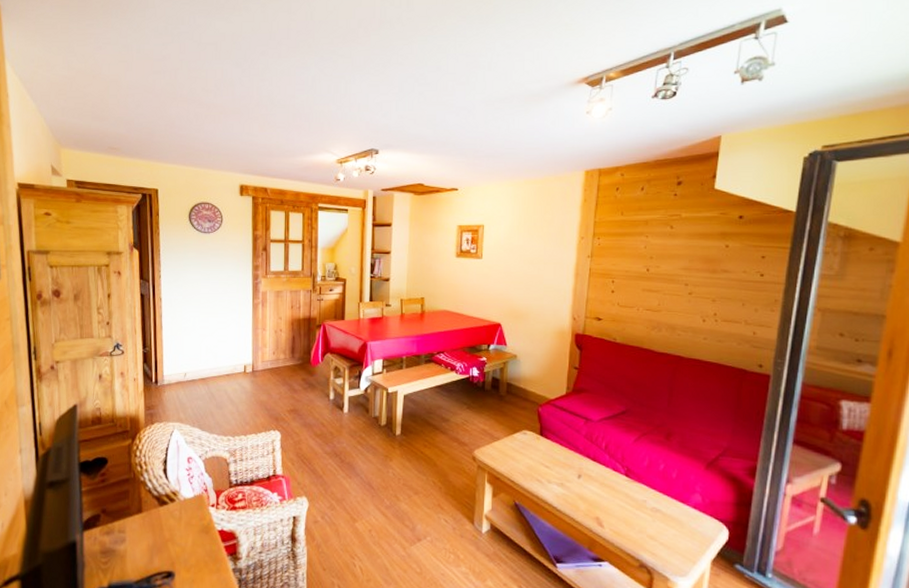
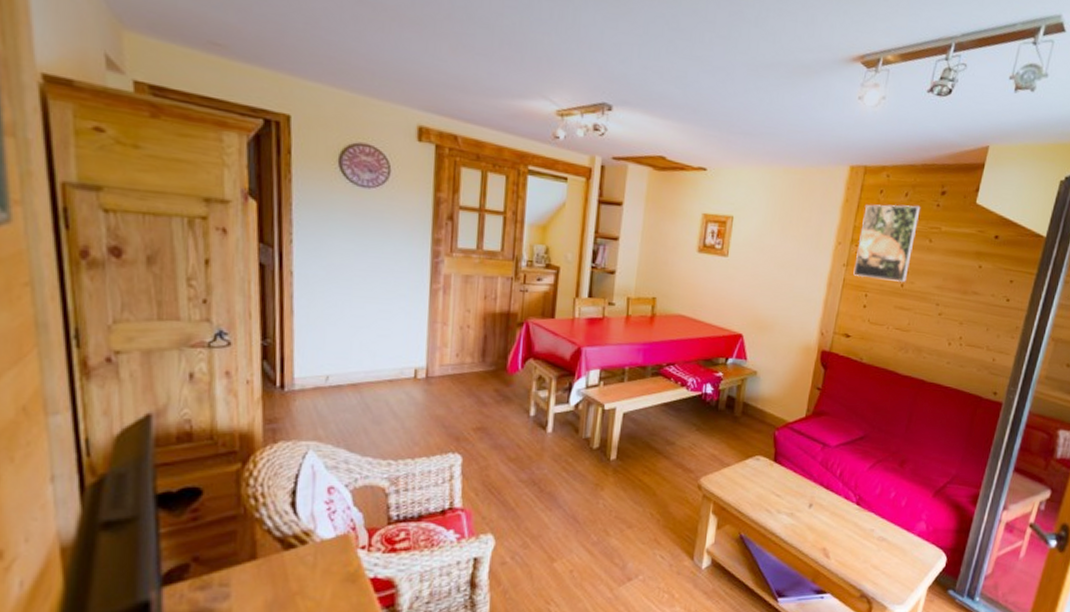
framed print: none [598,197,658,268] -> present [853,204,921,283]

